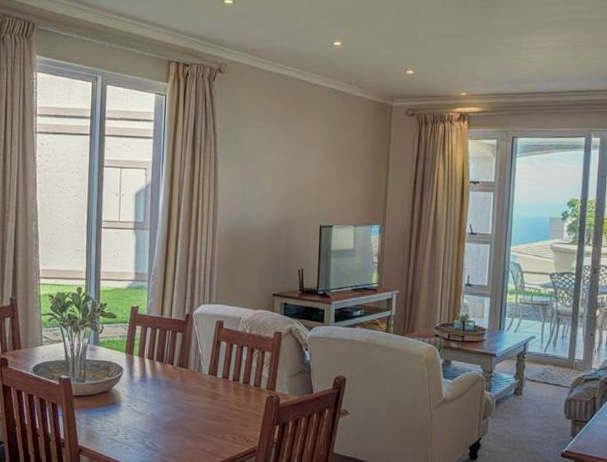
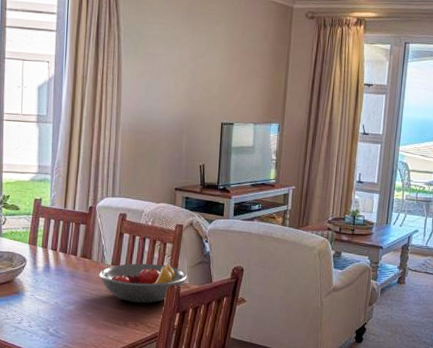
fruit bowl: none [196,372,287,415] -> present [99,263,187,303]

